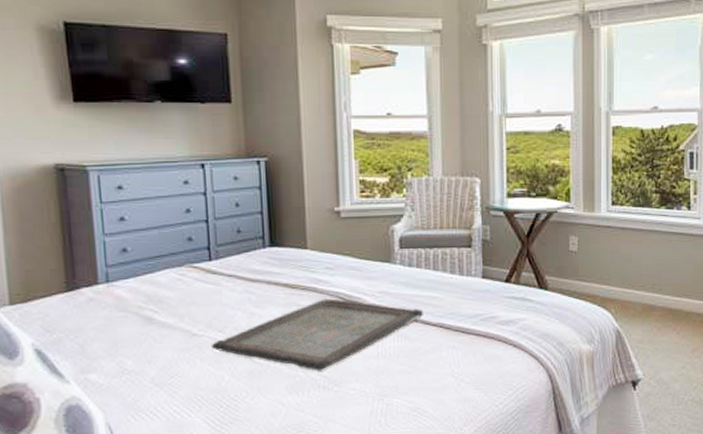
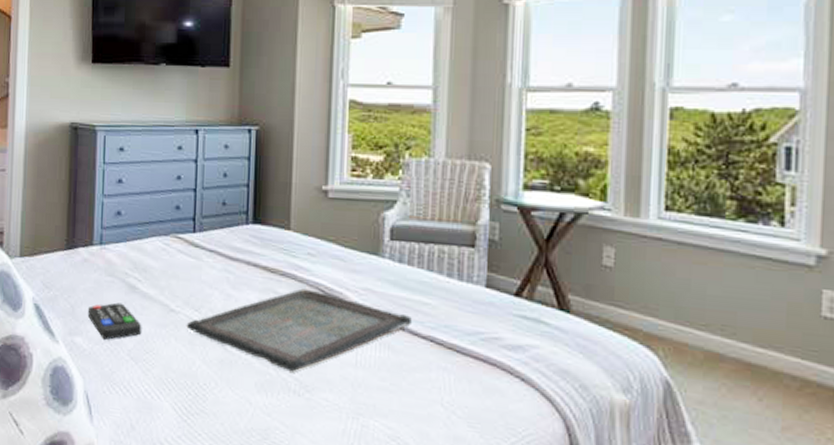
remote control: none [99,335,164,372] -> present [87,302,142,340]

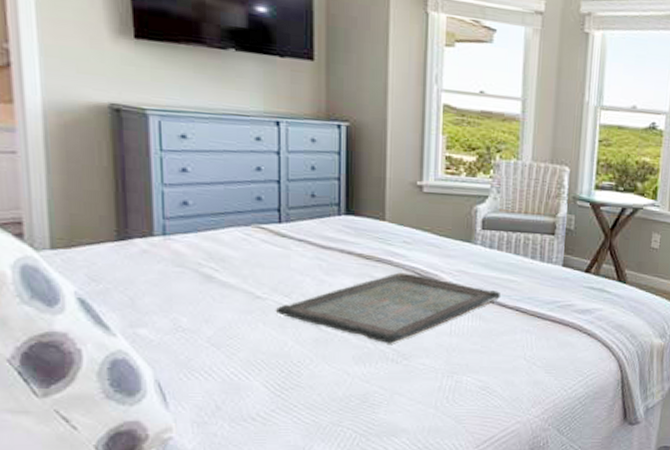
remote control: present [87,302,142,340] -> none [152,292,223,329]

